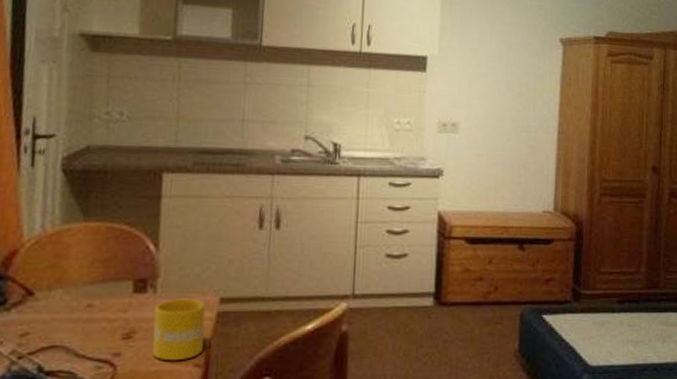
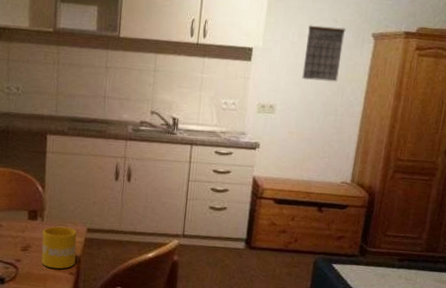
calendar: none [487,30,531,94] -> present [302,25,346,82]

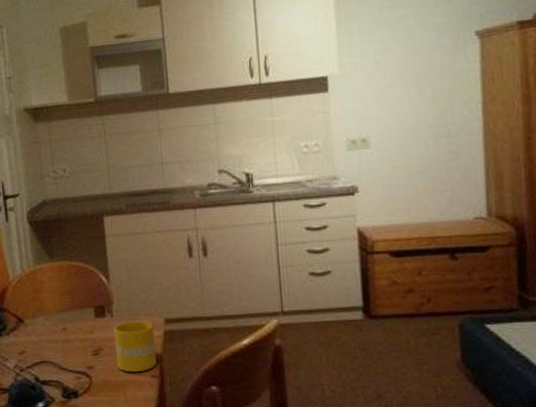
calendar: present [302,25,346,82] -> none [392,32,442,102]

